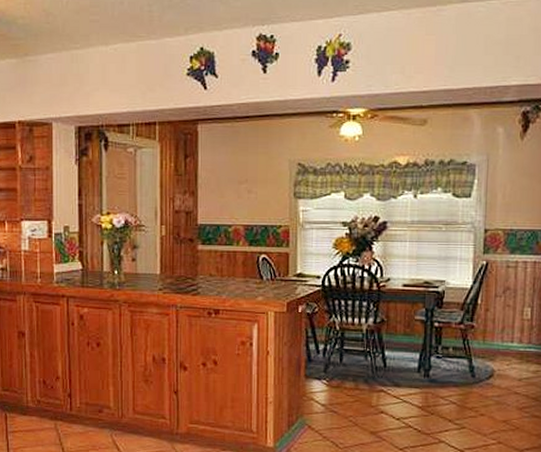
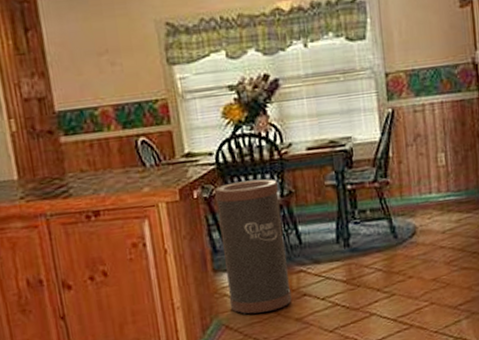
trash can: none [315,304,372,421] -> present [214,179,292,315]

